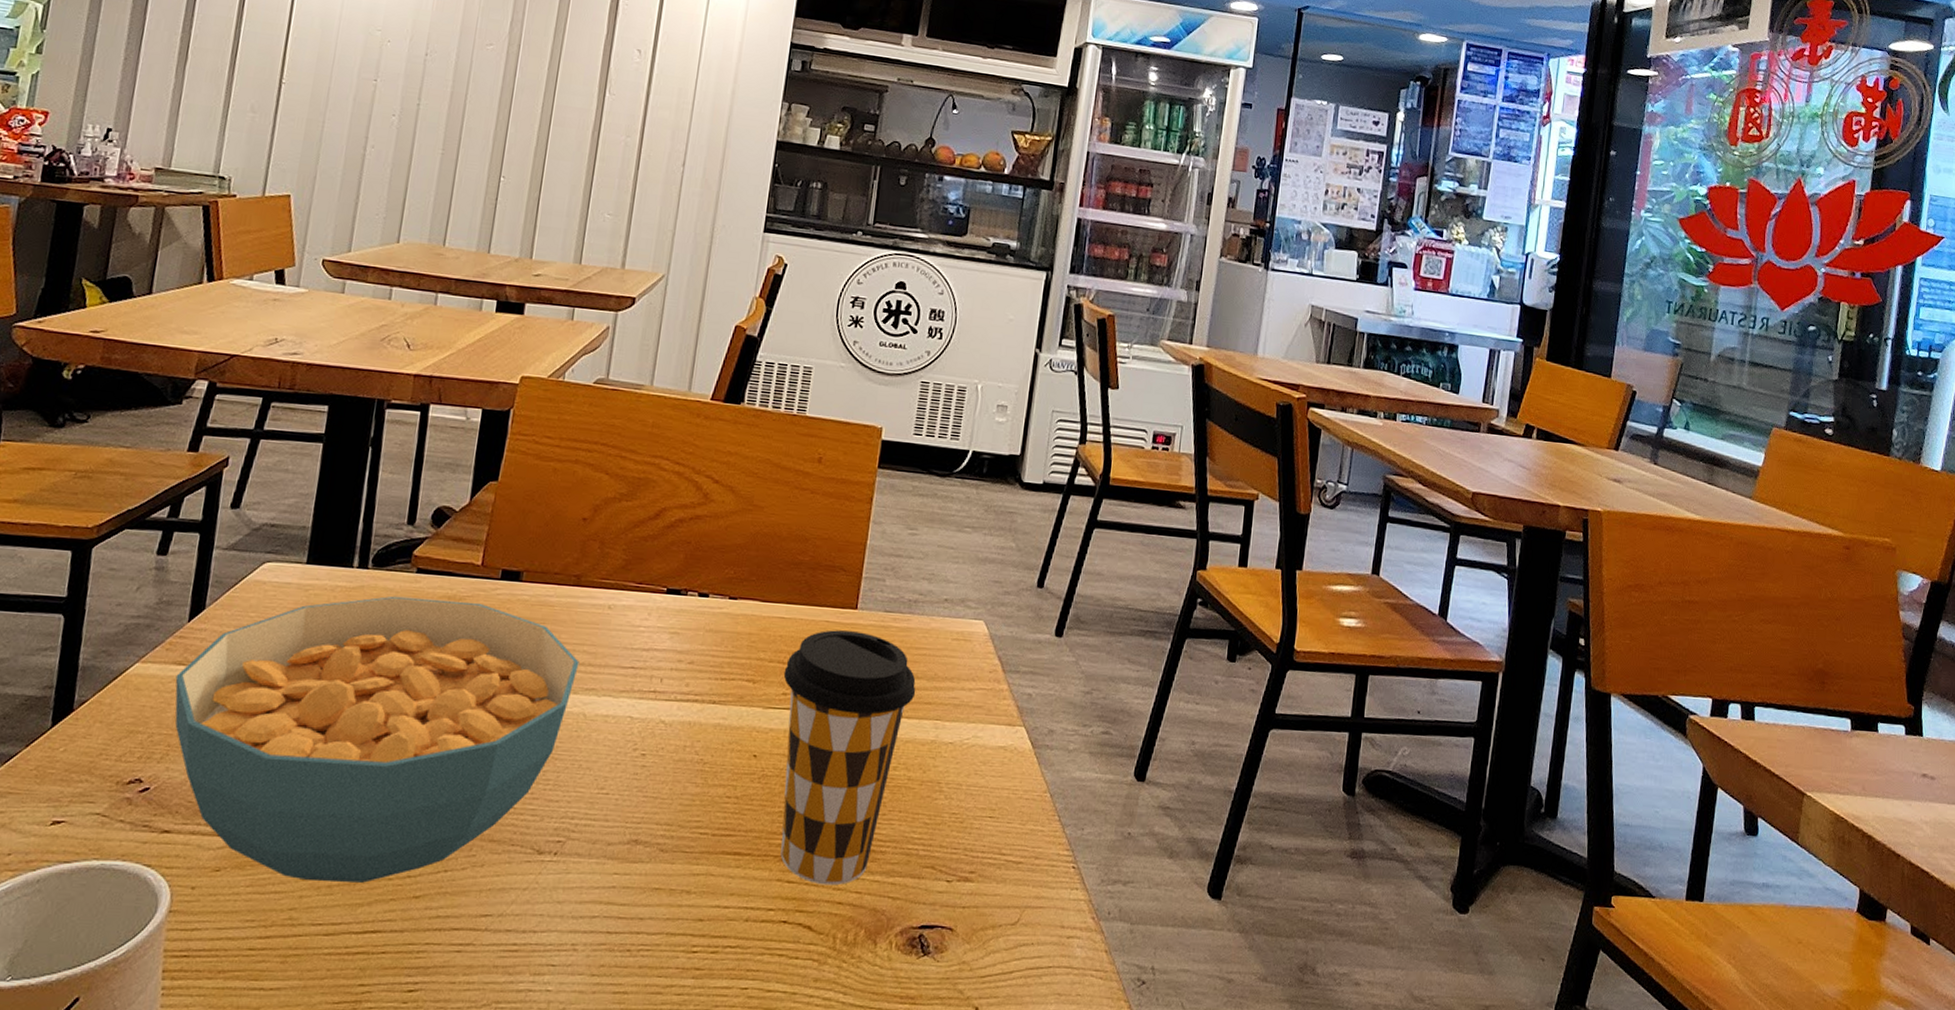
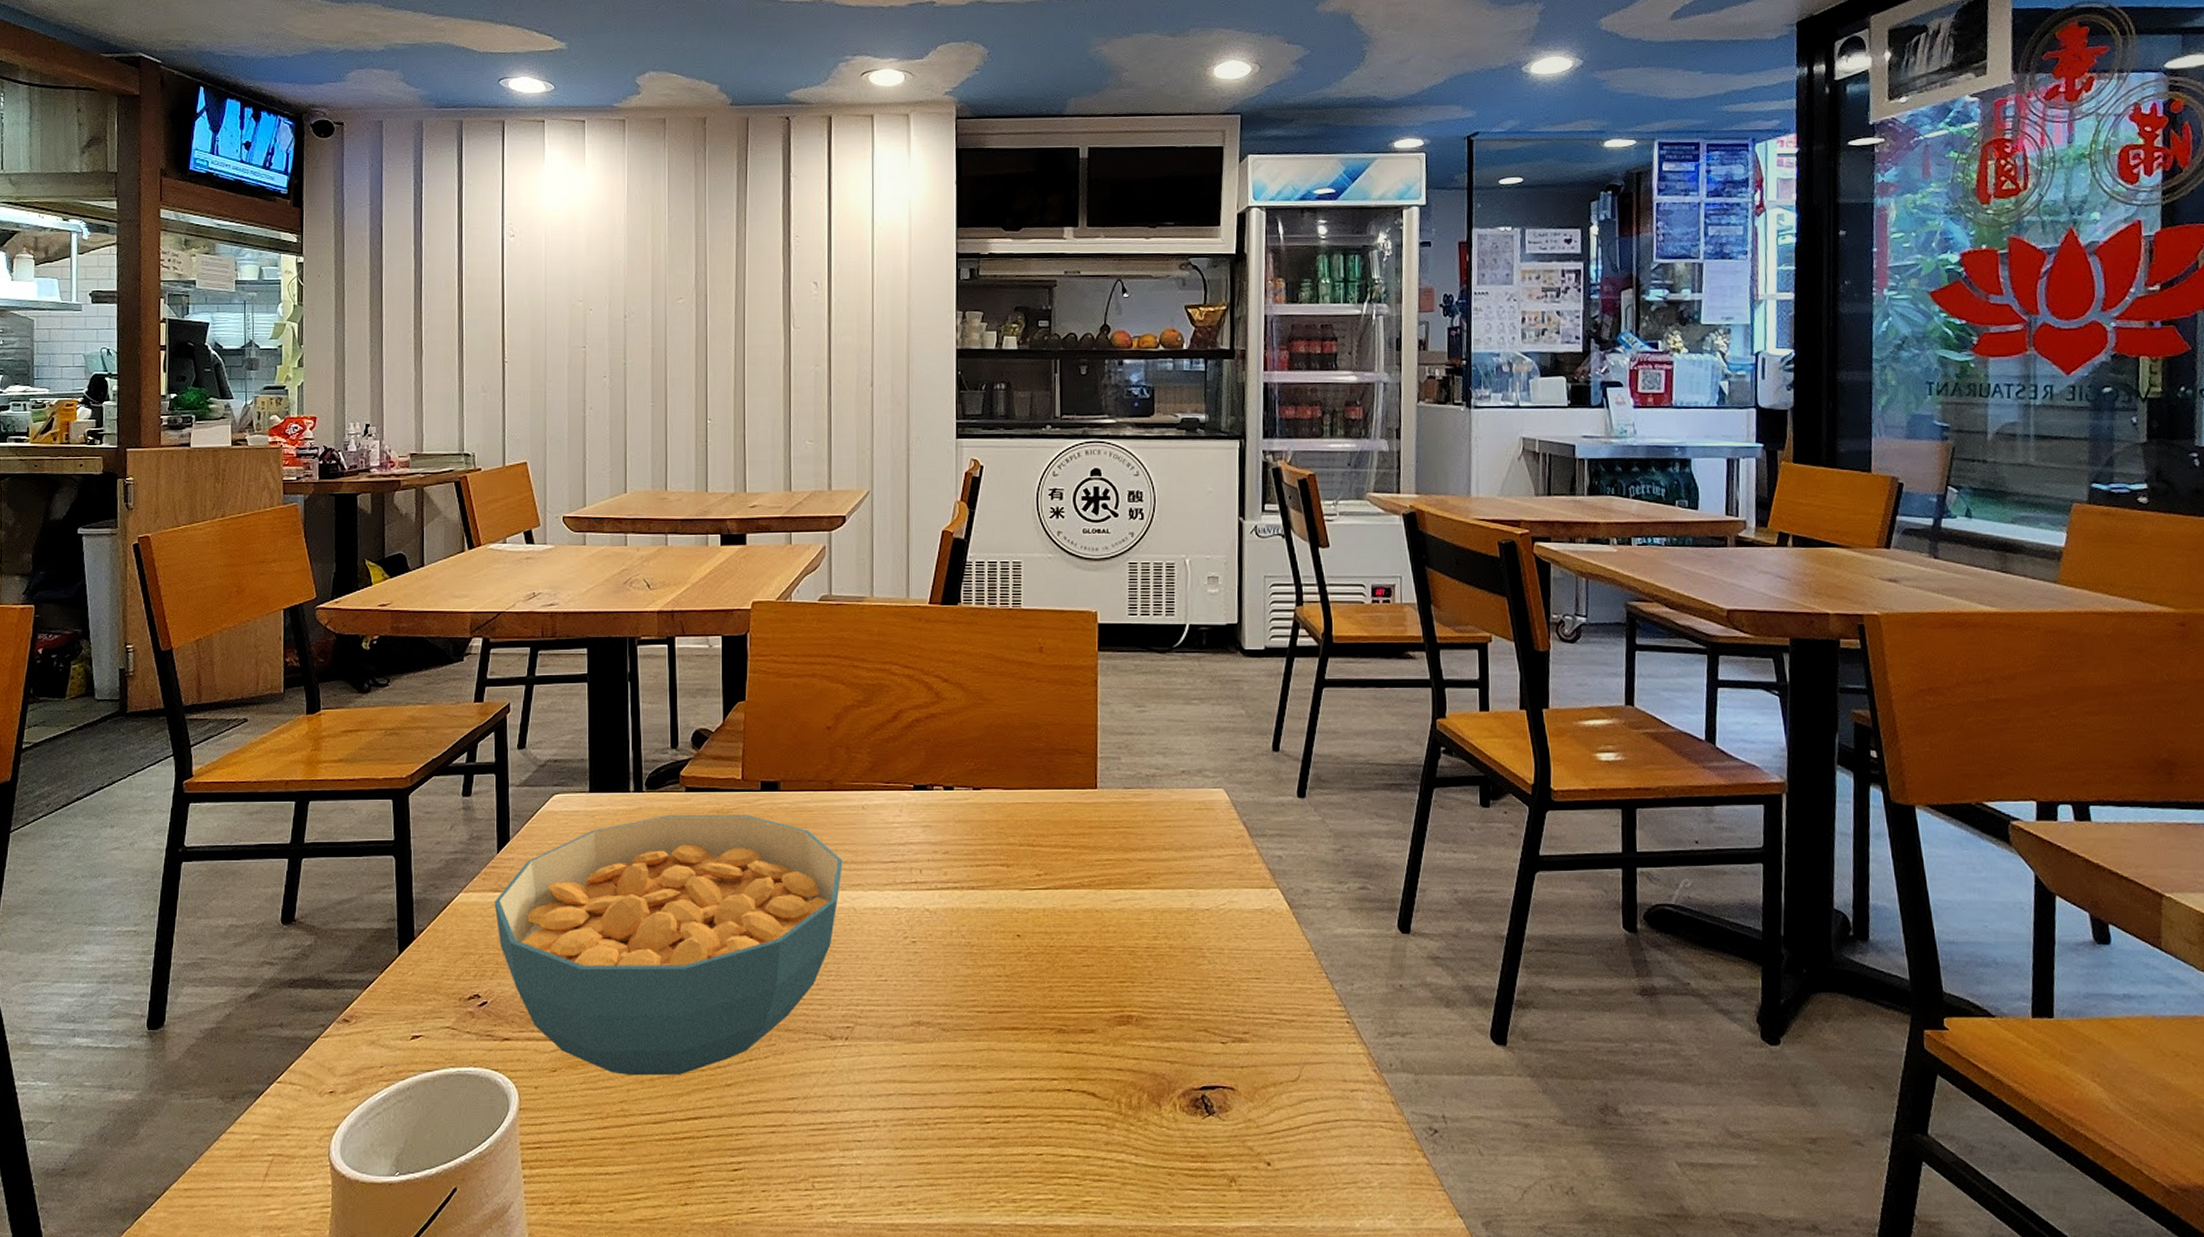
coffee cup: present [780,630,916,886] -> none [1035,810,1166,1053]

